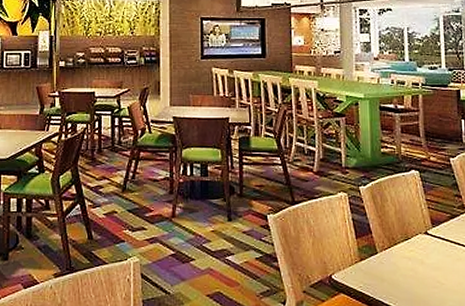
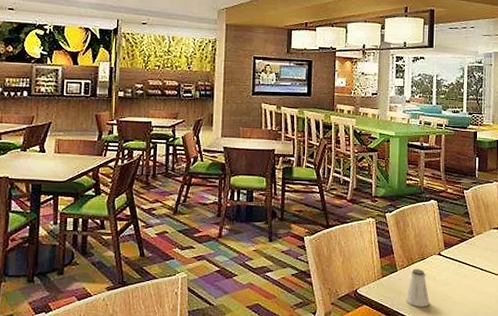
saltshaker: none [389,251,419,295] -> present [405,269,430,307]

